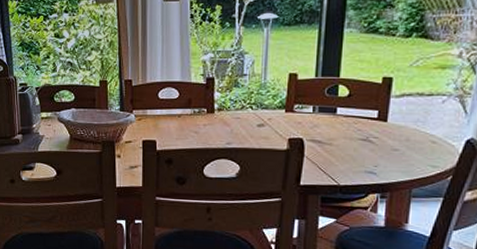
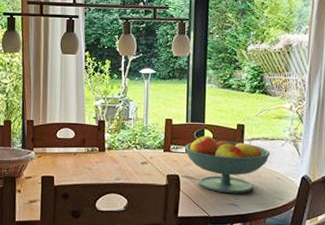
fruit bowl: none [311,92,426,161] -> present [184,136,271,194]

